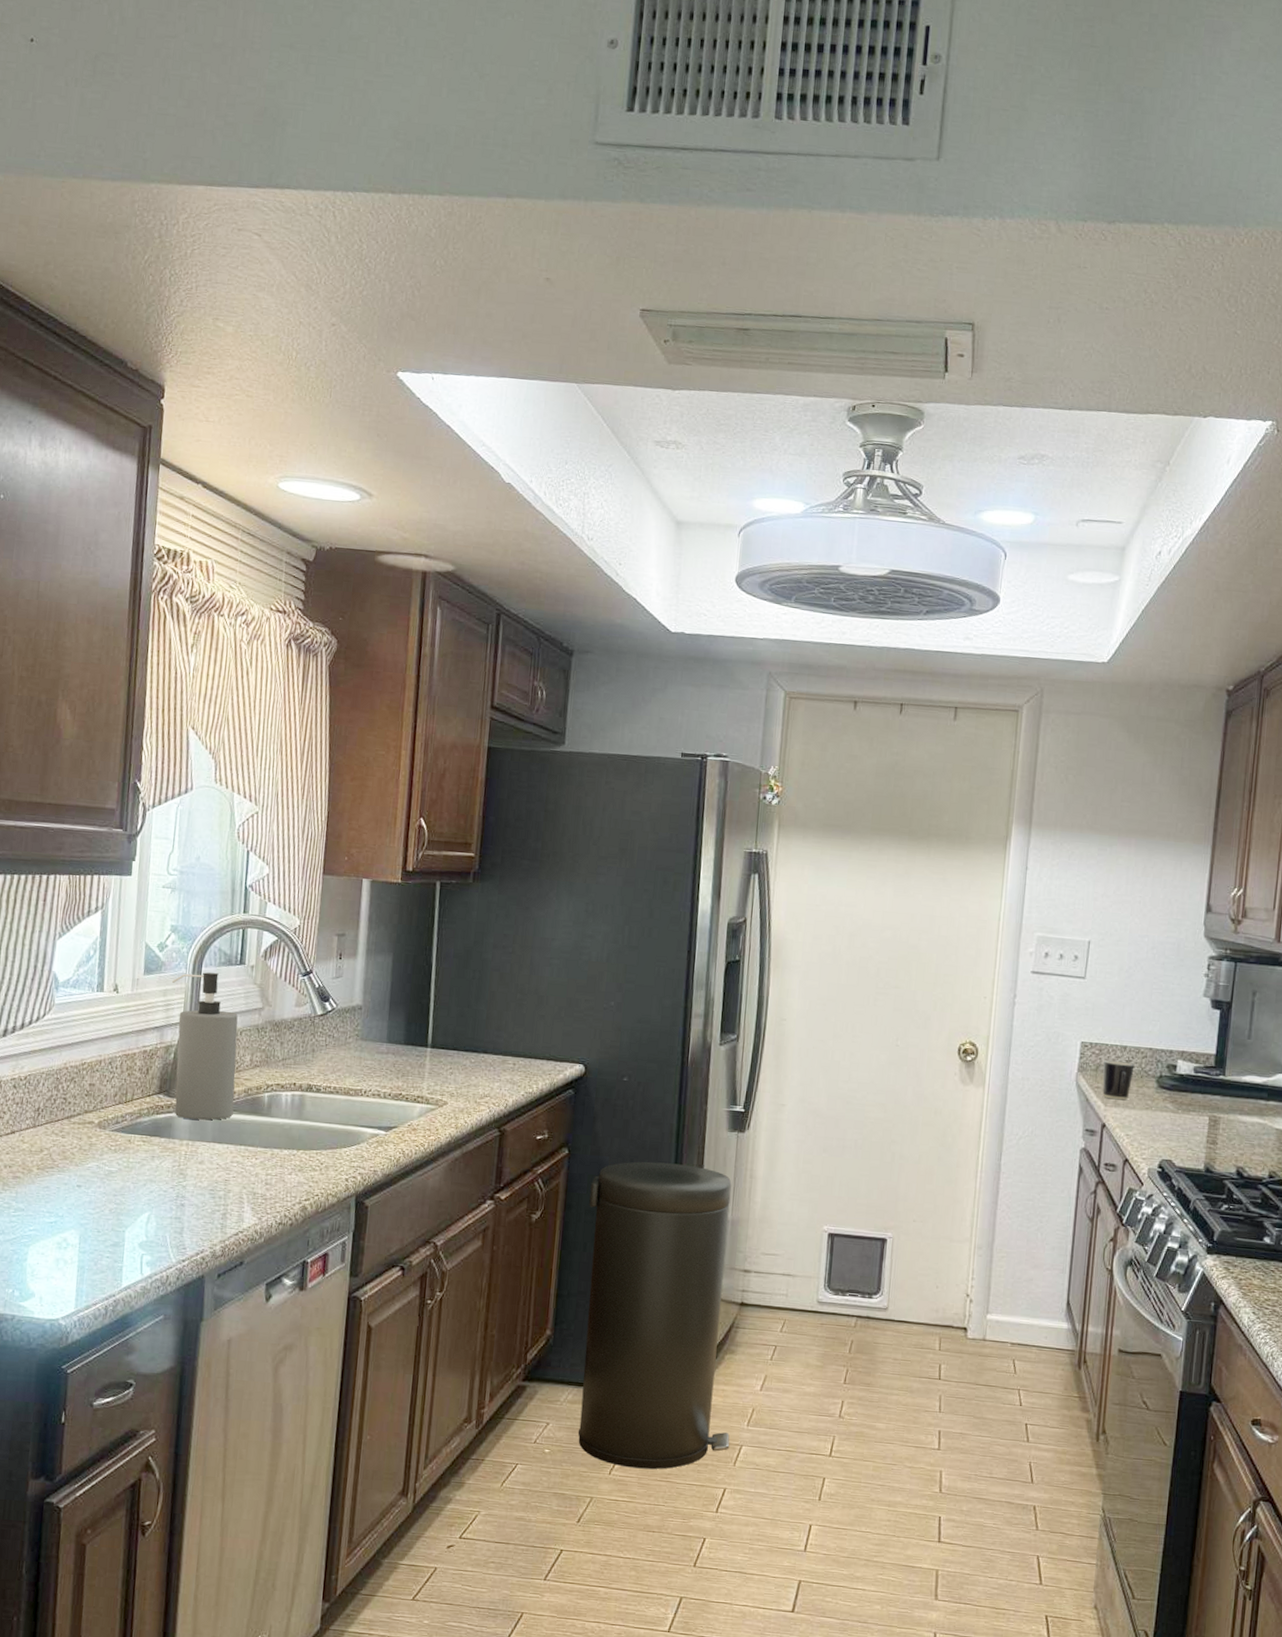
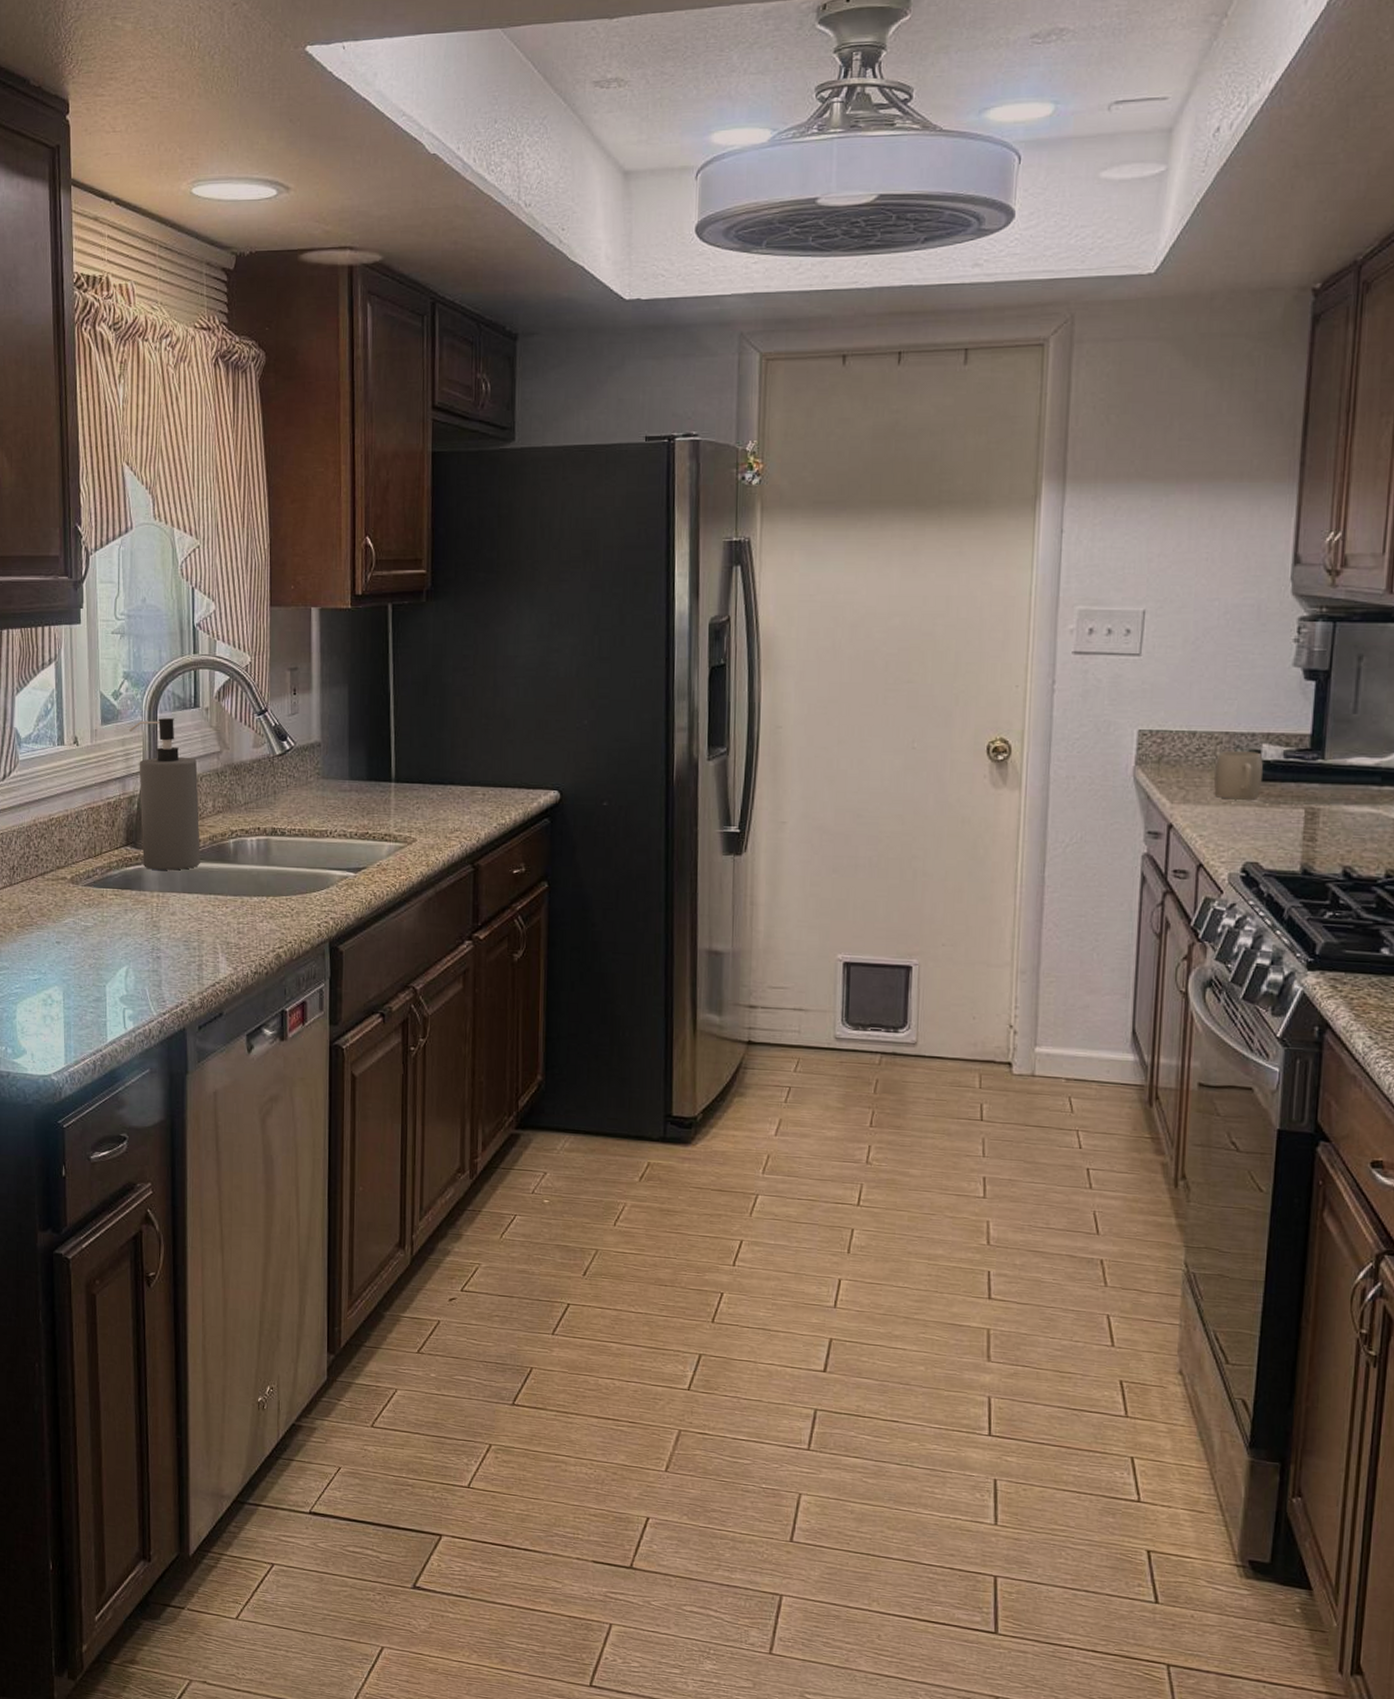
pedal bin: present [578,1161,732,1470] -> none [574,892,745,1220]
mug: present [1102,1060,1135,1101] -> none [1167,750,1207,796]
mug: none [1139,1064,1178,1107] -> present [1213,750,1264,800]

